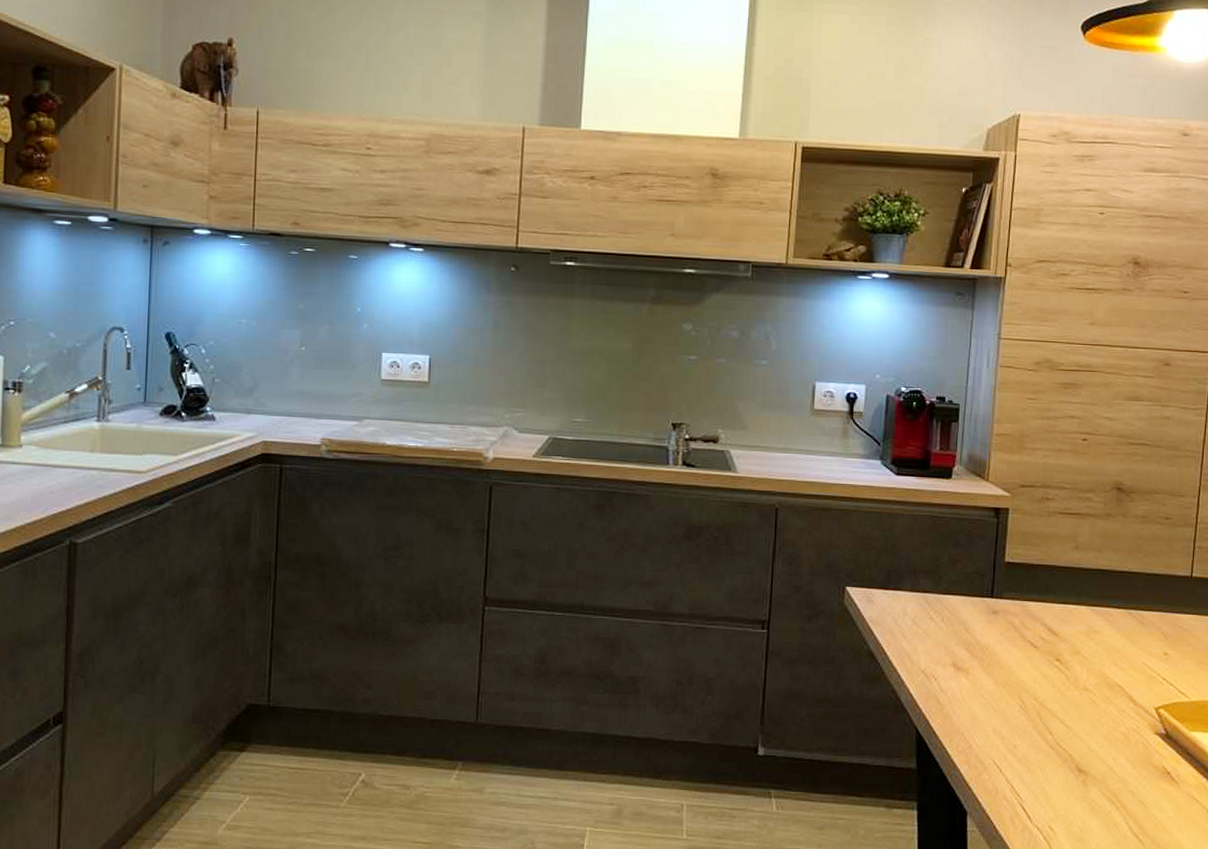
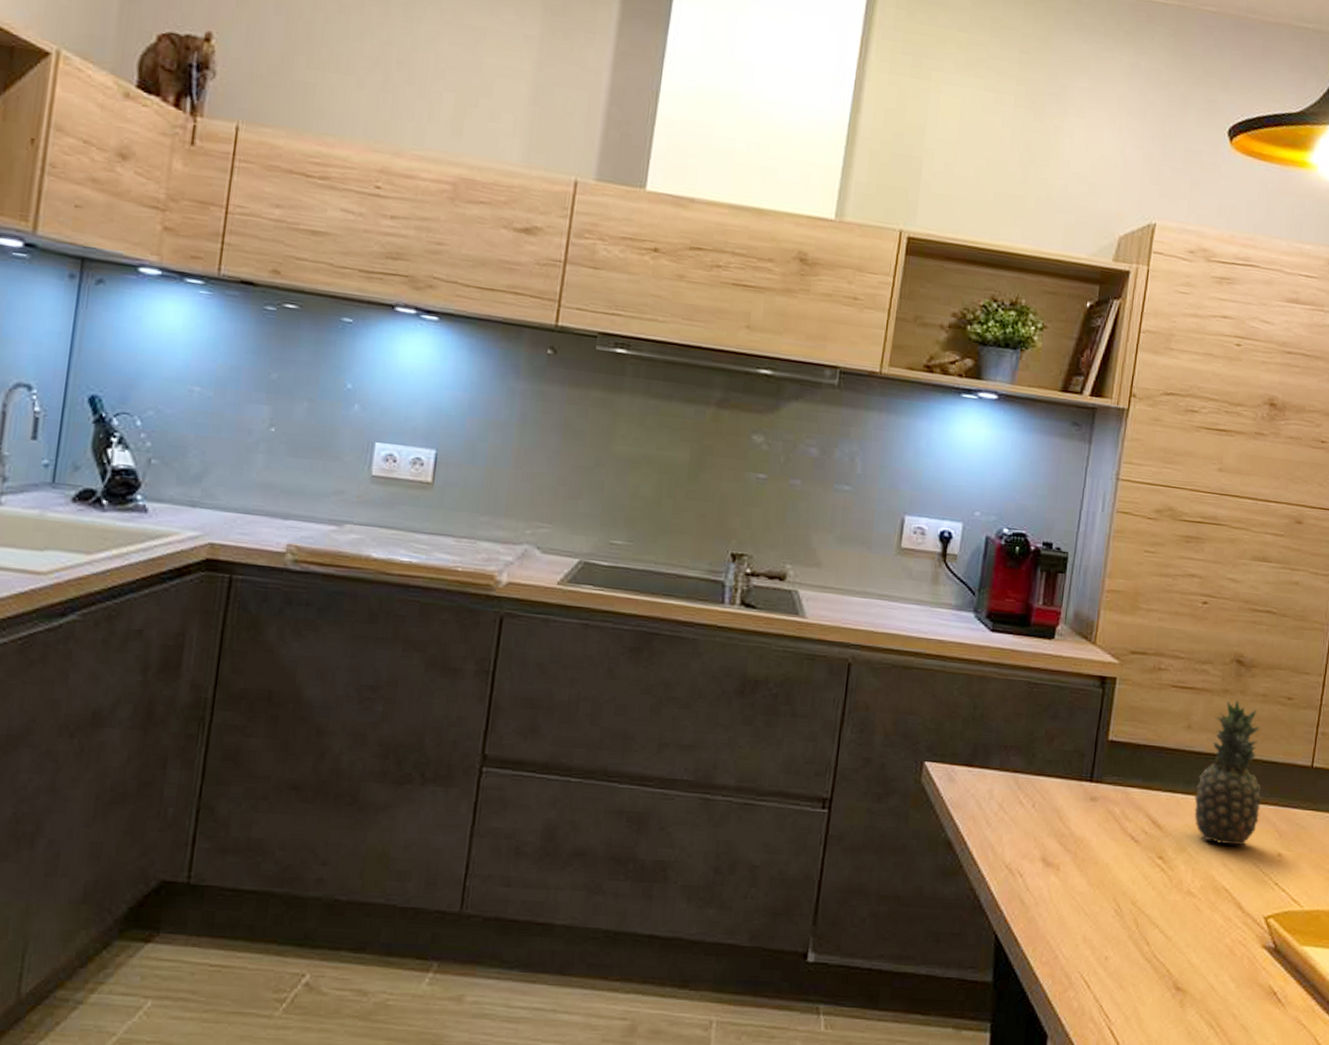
fruit: none [1085,522,1147,648] -> present [1194,700,1262,846]

